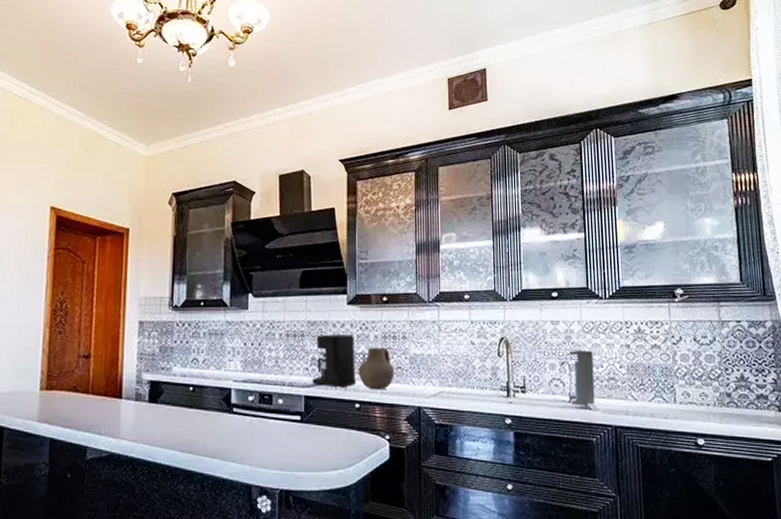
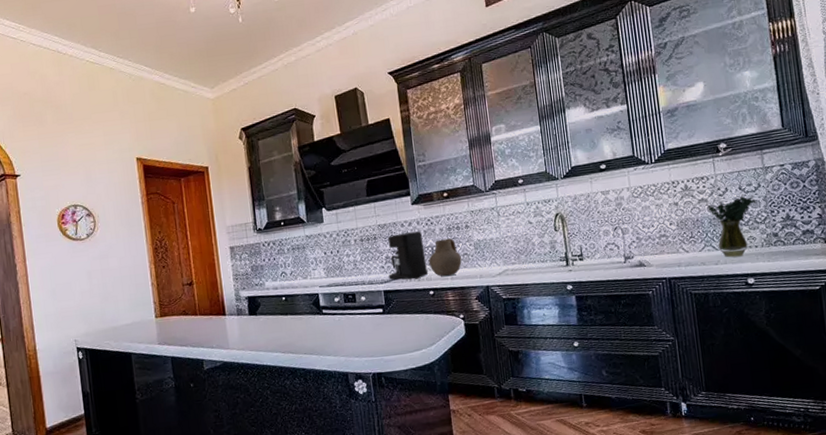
soap dispenser: present [569,350,595,406] -> none [621,213,649,265]
vase: none [659,345,711,413] -> present [706,193,756,258]

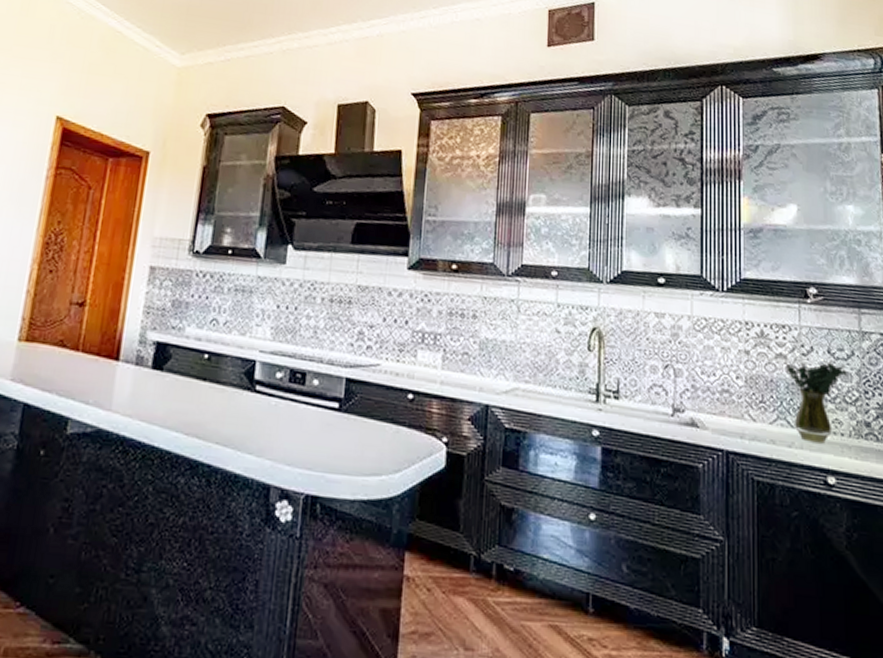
coffee maker: present [387,231,429,281] -> none [357,304,413,372]
ceramic pitcher: present [428,238,462,276] -> none [414,325,460,378]

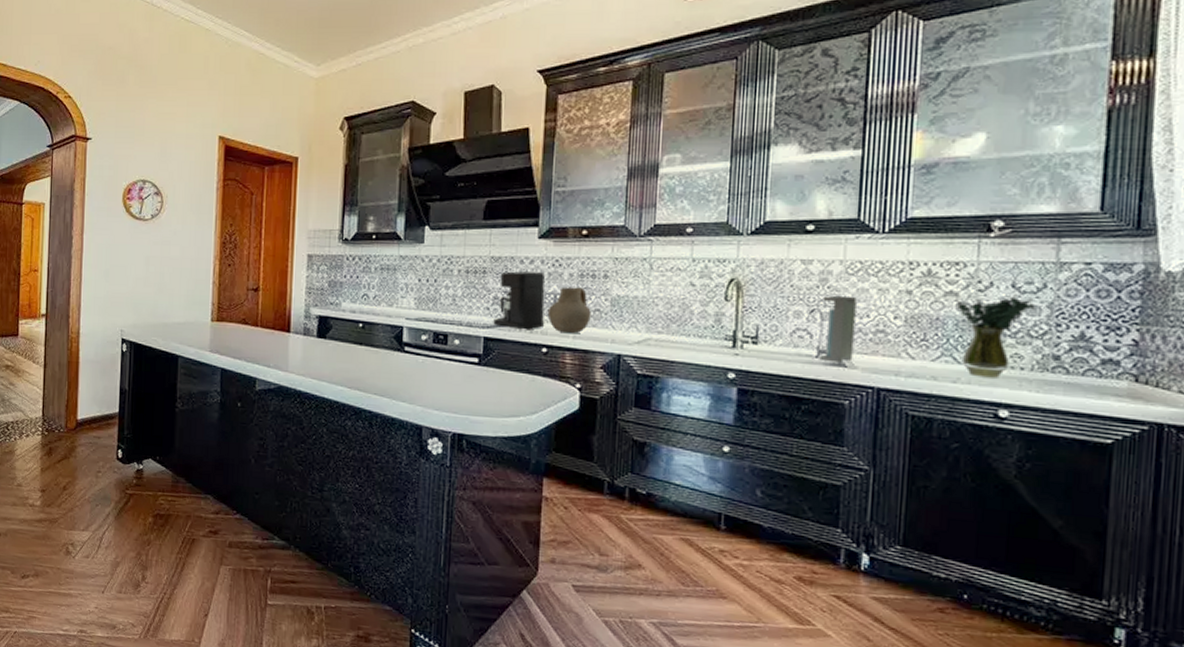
coffee maker: none [357,304,413,372] -> present [493,271,545,330]
ceramic pitcher: none [414,325,460,378] -> present [547,286,591,333]
soap dispenser: none [674,351,704,423] -> present [819,295,857,363]

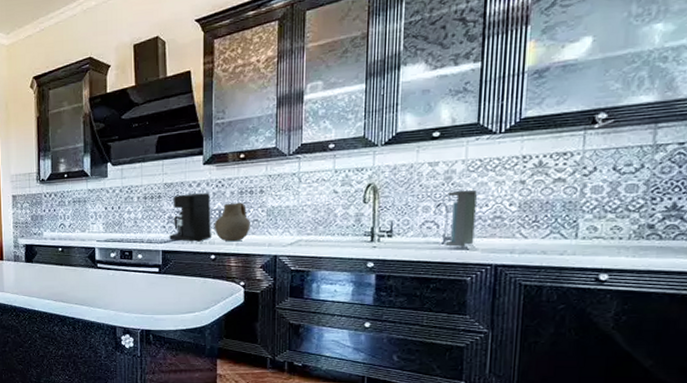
vase: present [955,293,1036,378] -> none [563,174,634,249]

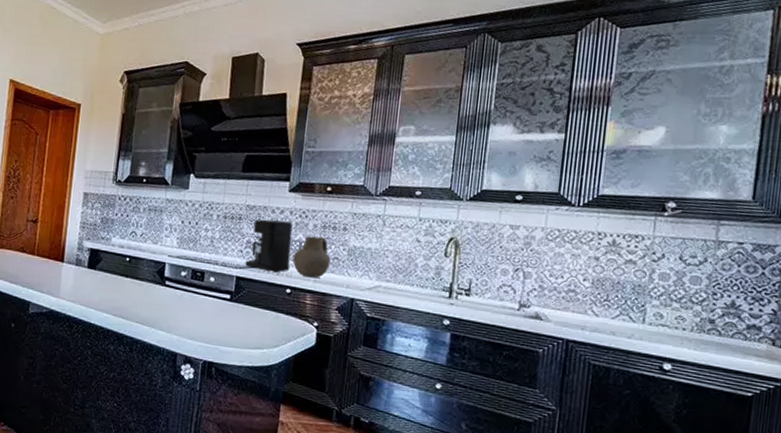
soap dispenser: present [445,190,477,247] -> none [520,257,554,316]

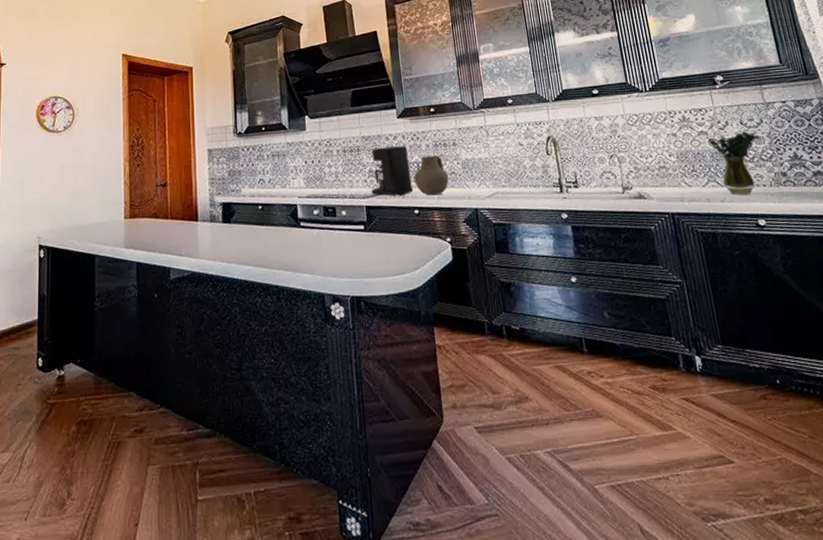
vase: none [634,264,697,337] -> present [706,128,760,196]

